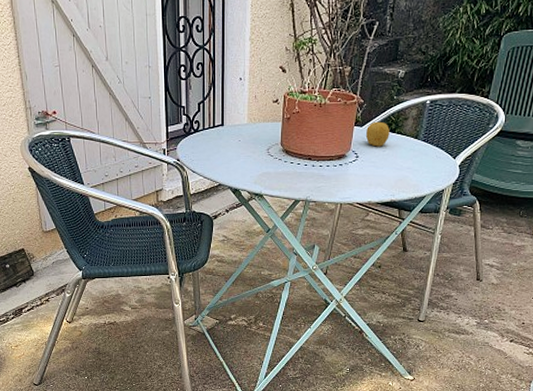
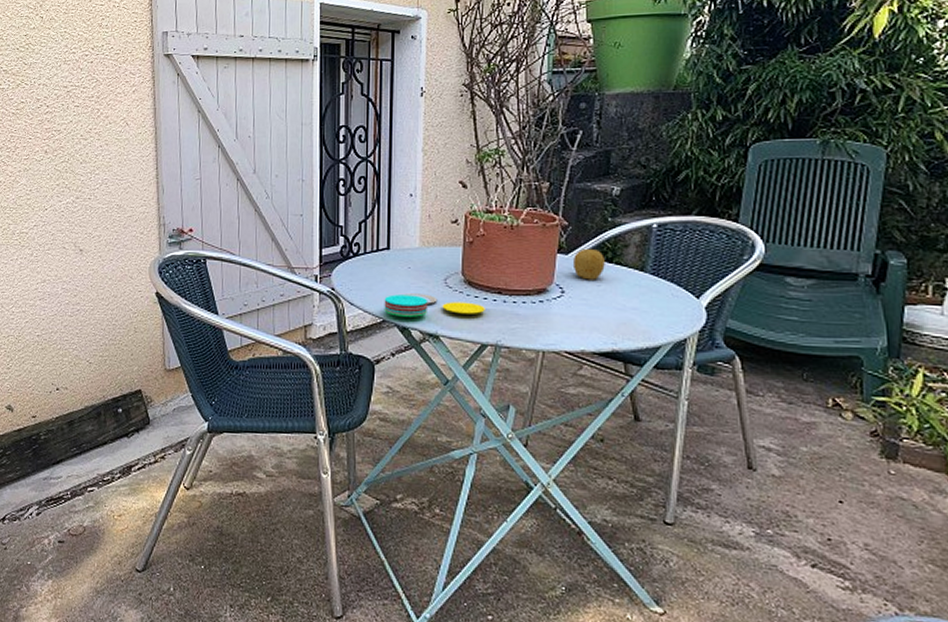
plate: none [219,162,298,181] -> present [384,293,485,317]

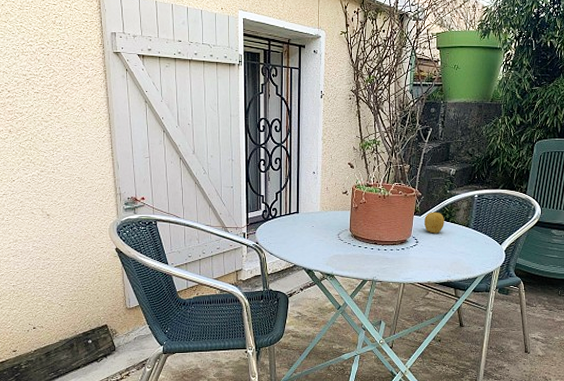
plate: present [384,293,485,317] -> none [295,245,366,262]

